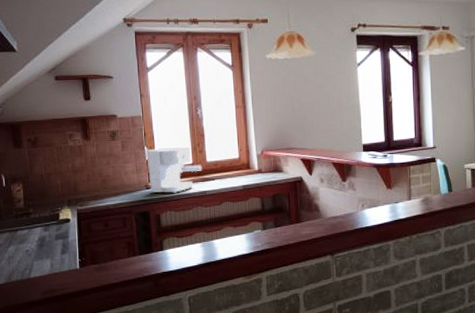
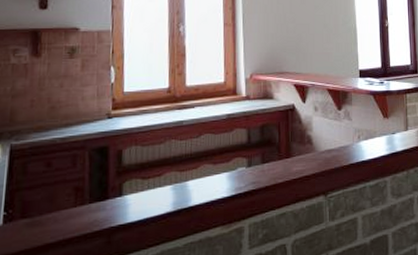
coffee maker: present [147,146,202,194] -> none [112,67,180,124]

